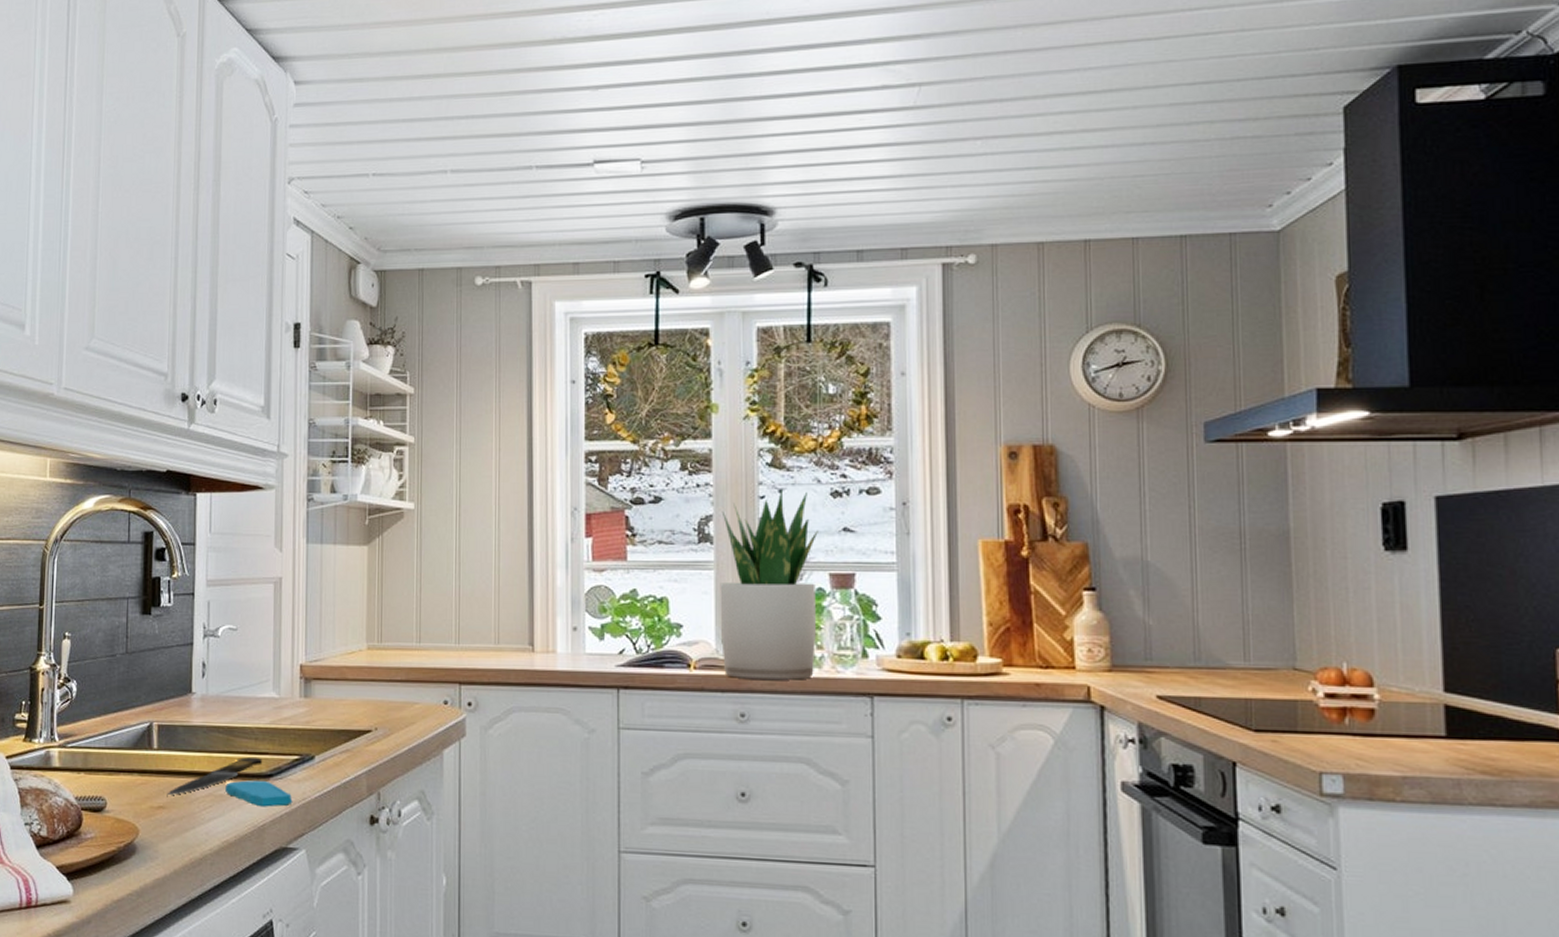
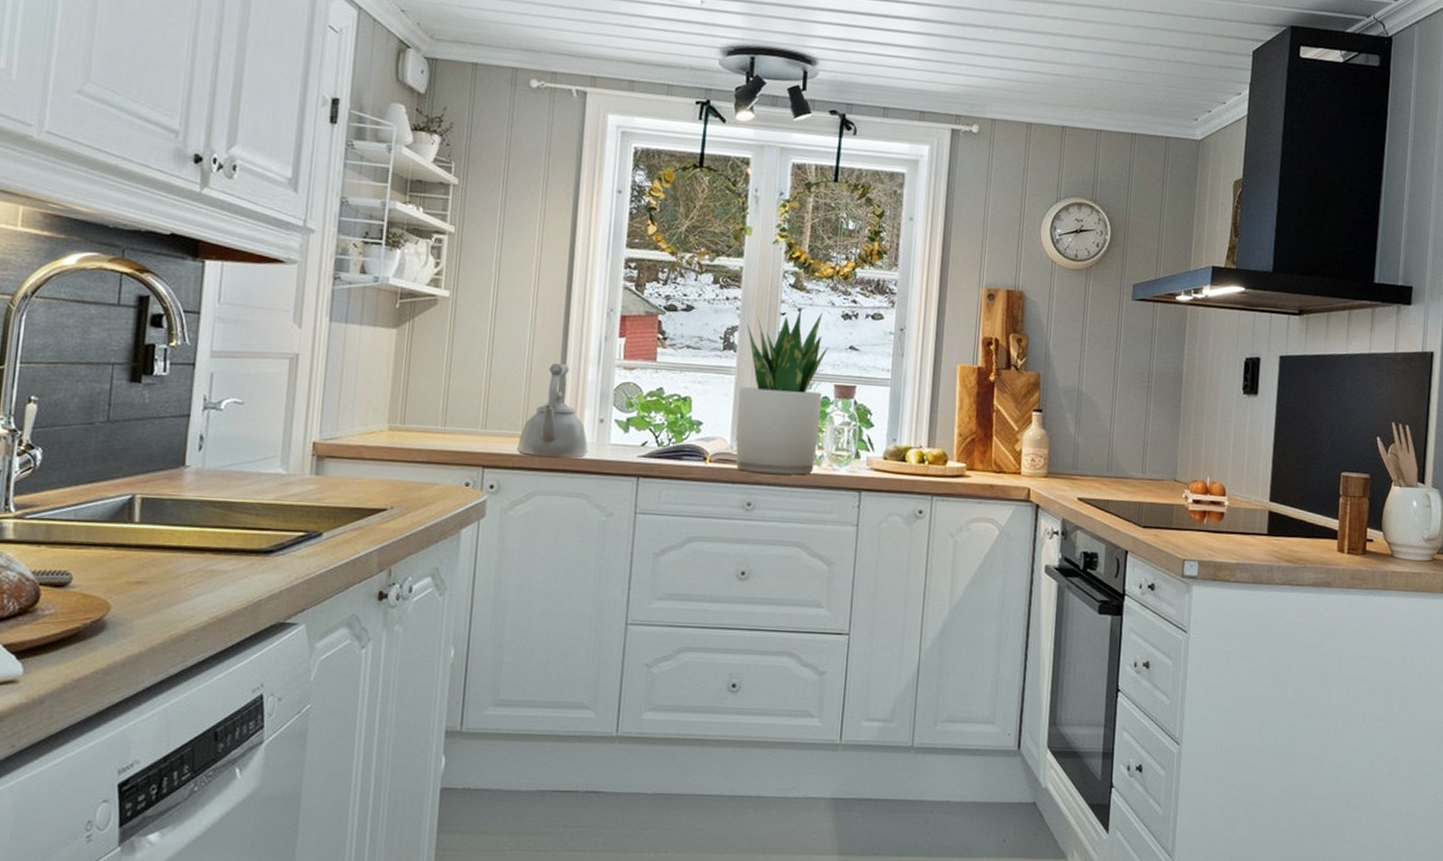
kitchen knife: present [167,756,263,796] -> none [147,532,264,571]
sponge: present [225,780,293,807] -> none [218,556,295,583]
kettle: none [492,569,563,672] -> present [517,363,588,459]

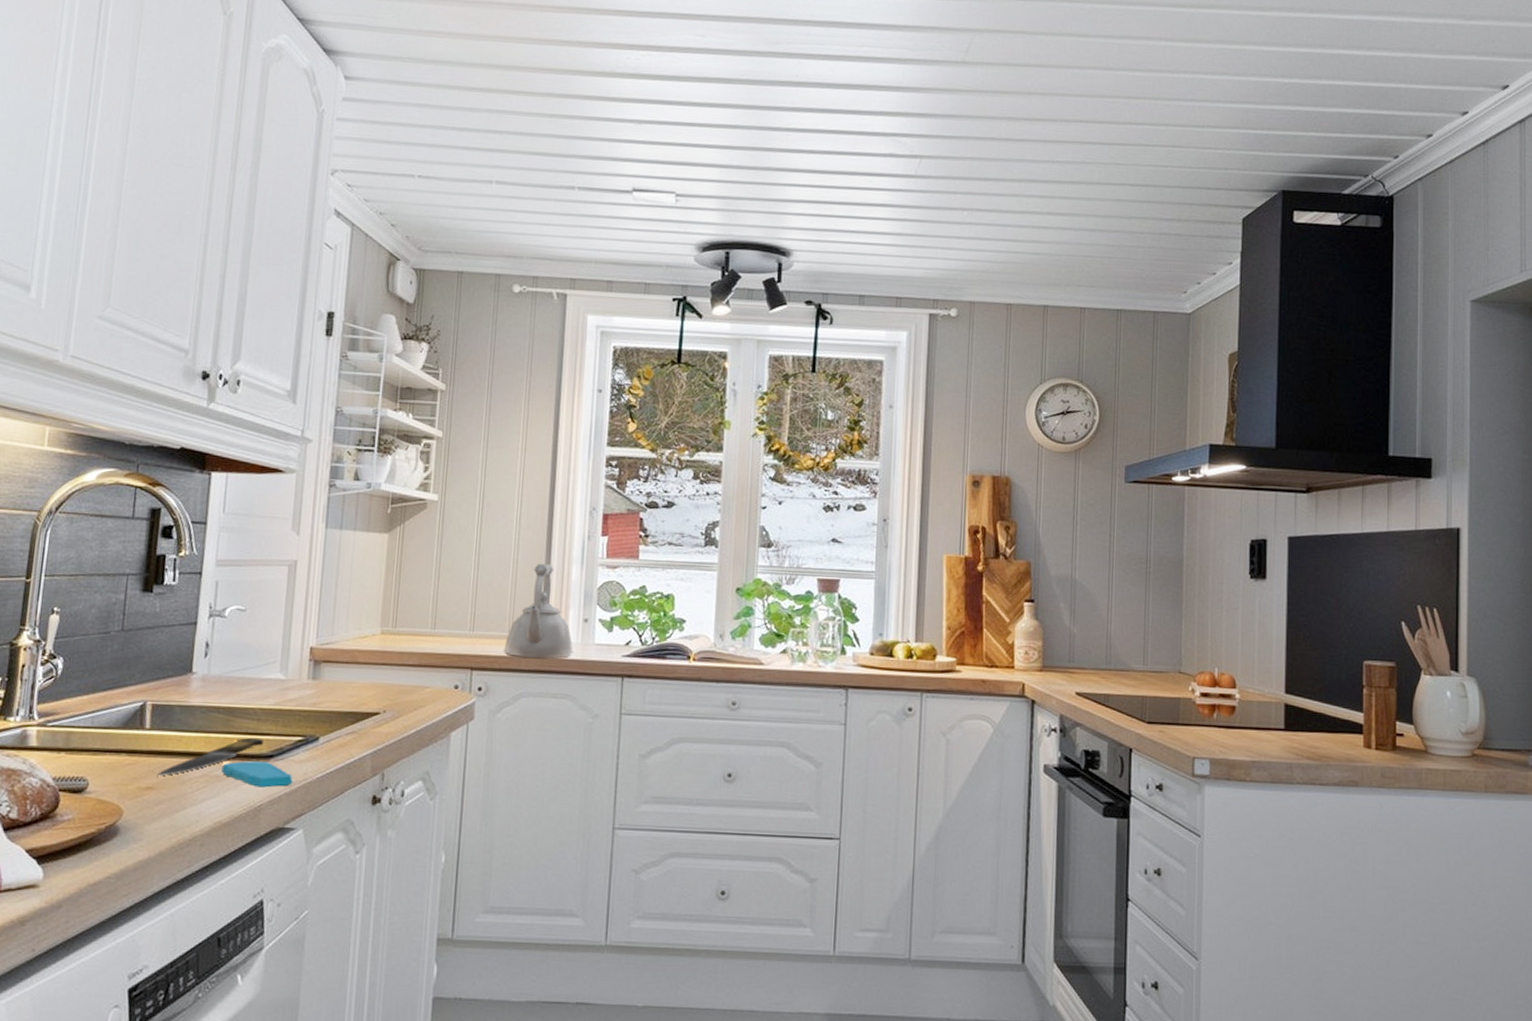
kitchen knife: none [147,532,264,571] -> present [157,737,265,777]
sponge: none [218,556,295,583] -> present [221,761,293,788]
planter: present [735,308,829,475] -> none [719,502,811,673]

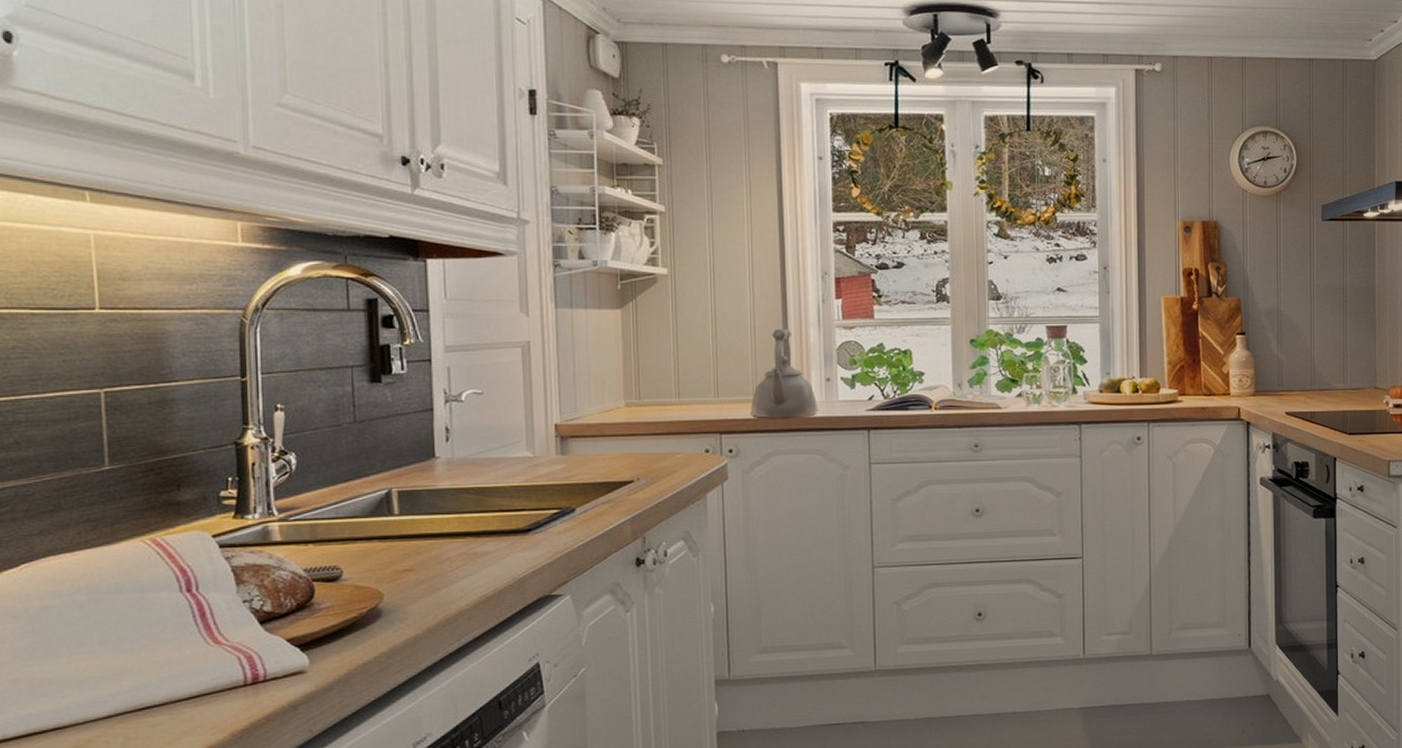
kitchen knife: present [157,737,265,777] -> none [413,514,520,559]
sponge: present [221,761,293,788] -> none [480,535,554,560]

